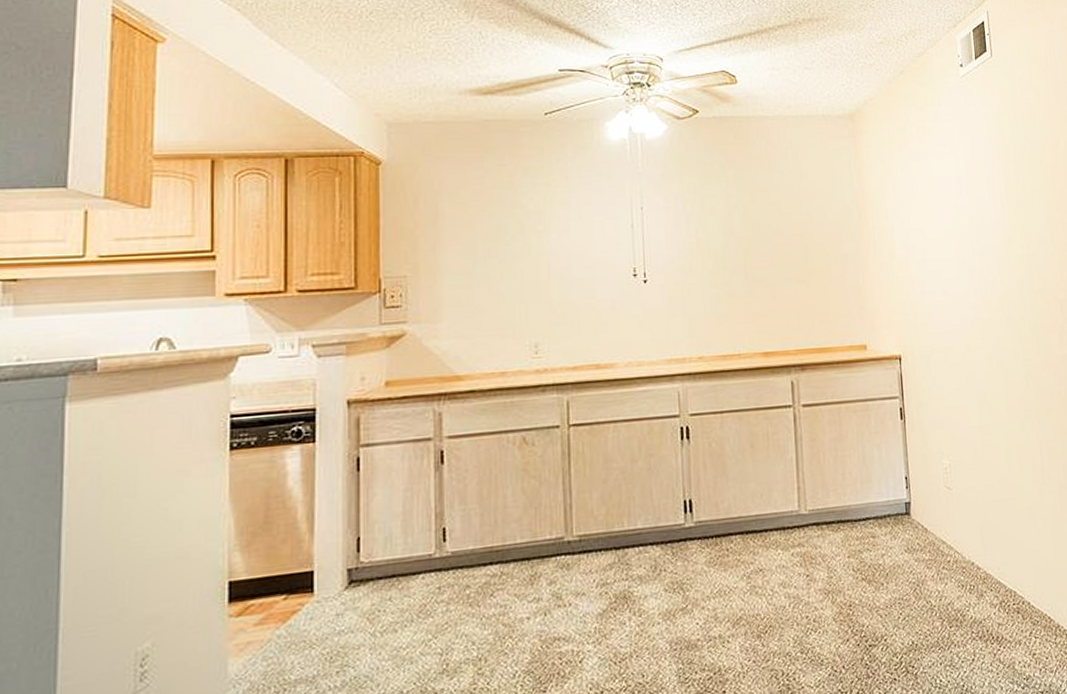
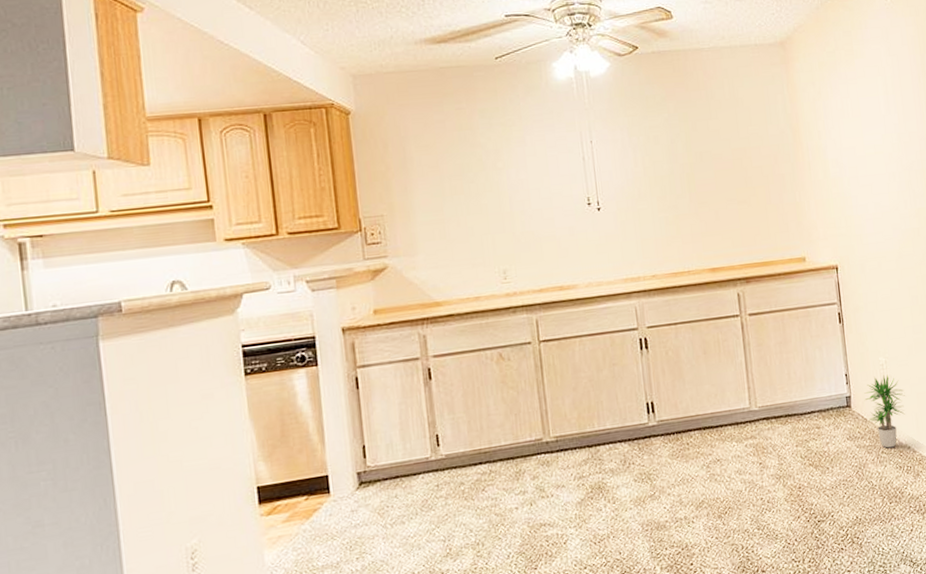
potted plant: none [925,479,970,564] -> present [864,374,905,448]

